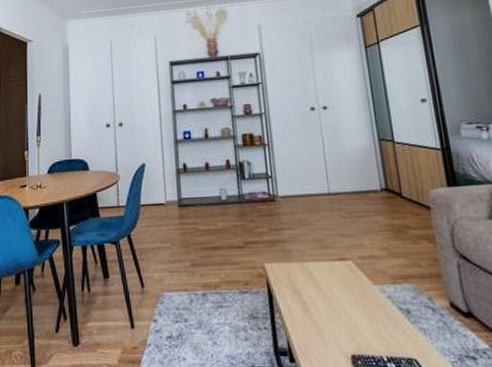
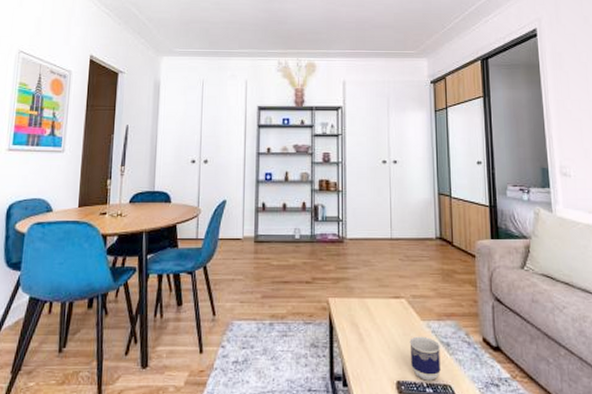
cup: none [362,302,403,354] -> present [409,336,441,381]

